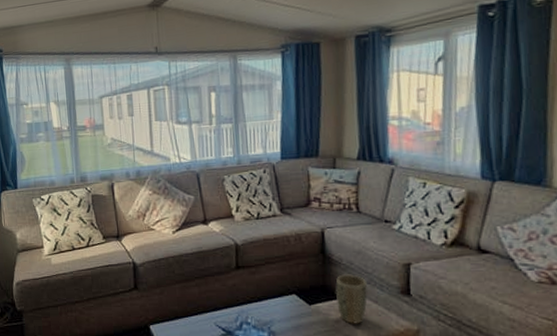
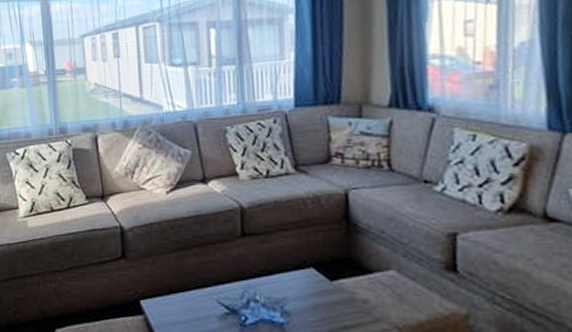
plant pot: present [335,274,368,324] -> none [362,245,404,305]

